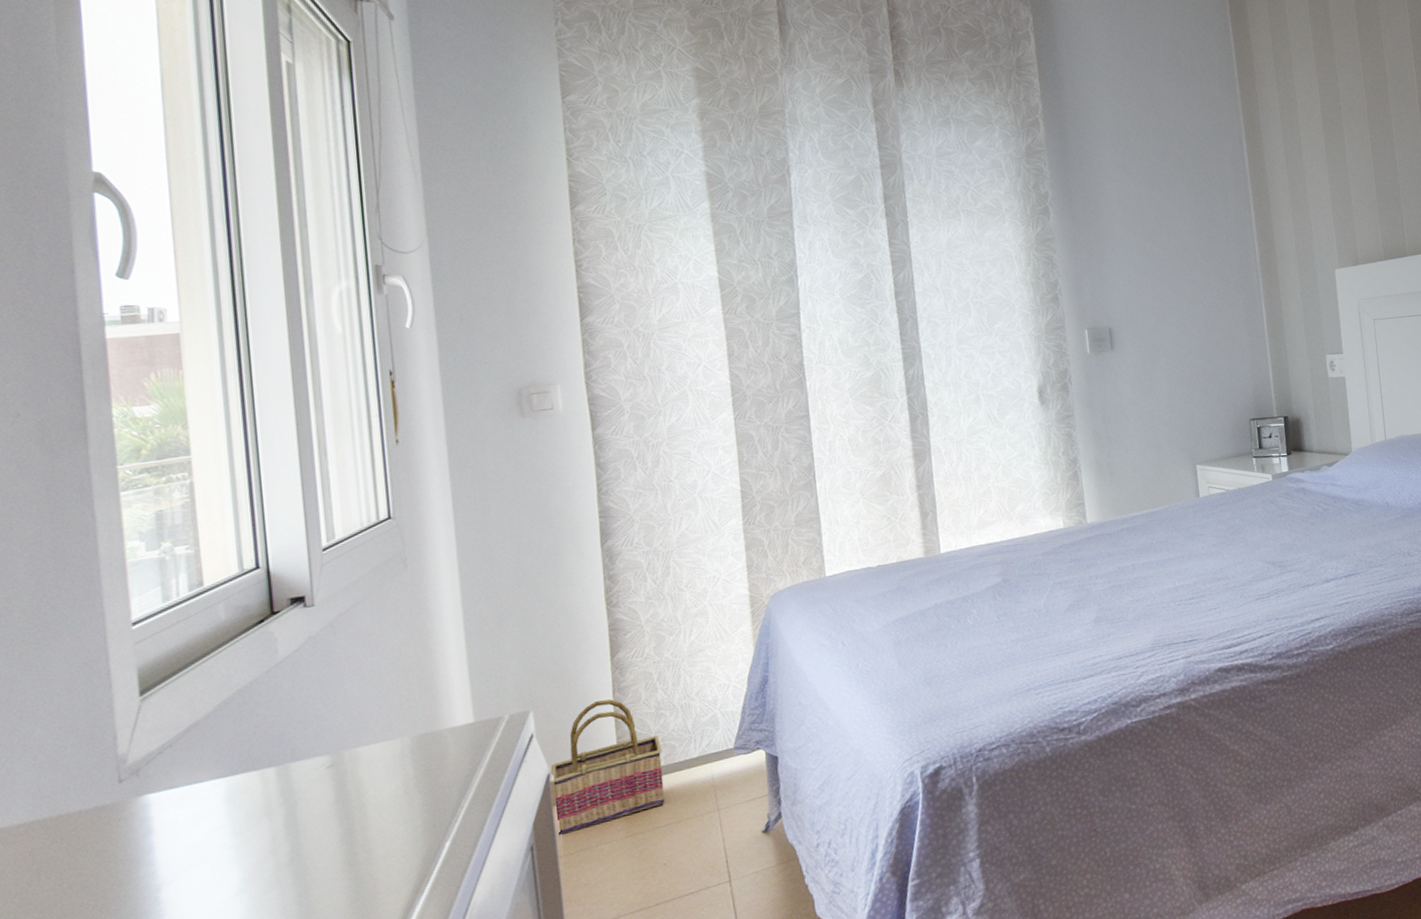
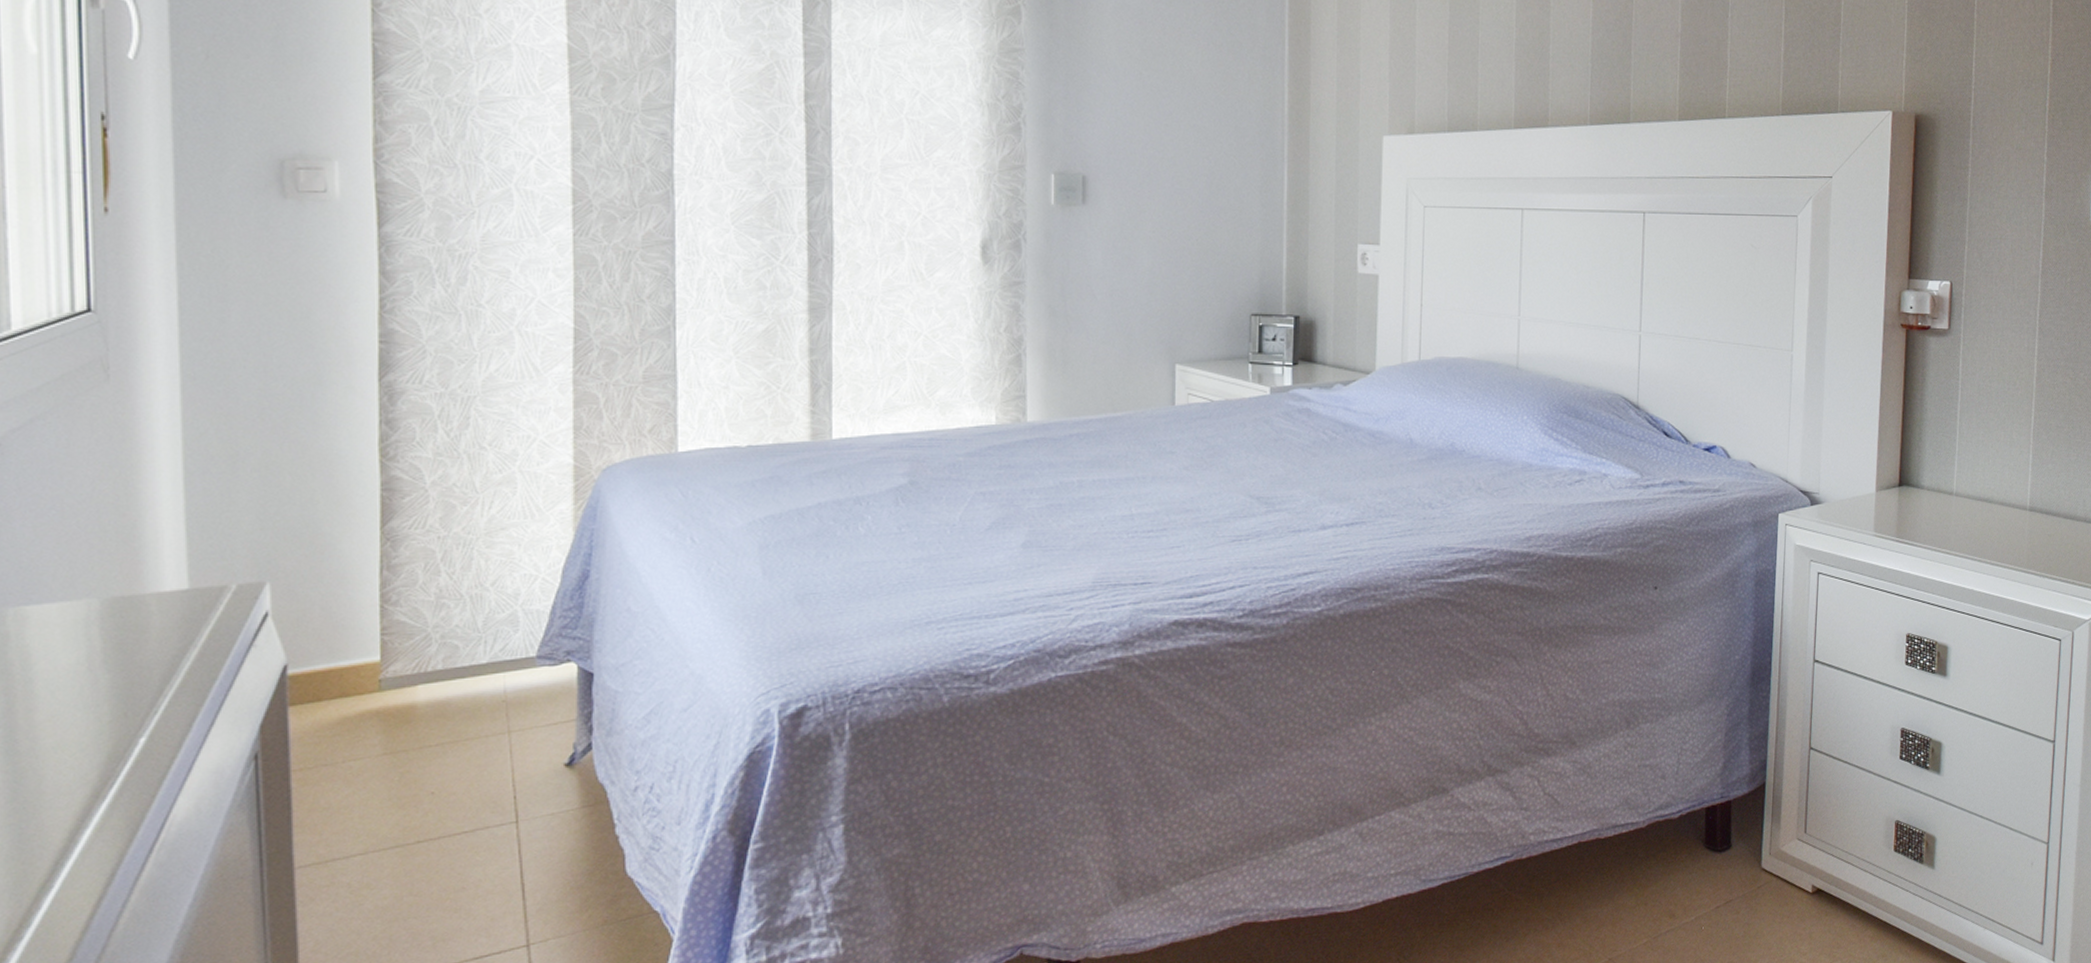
basket: present [550,699,665,835] -> none [288,579,440,743]

